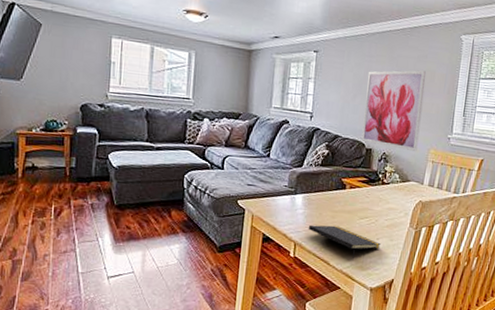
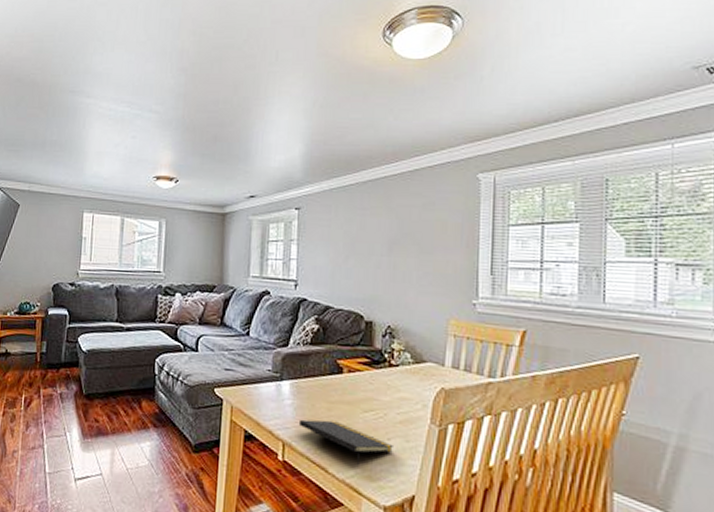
wall art: present [361,70,426,152] -> none [358,221,436,324]

